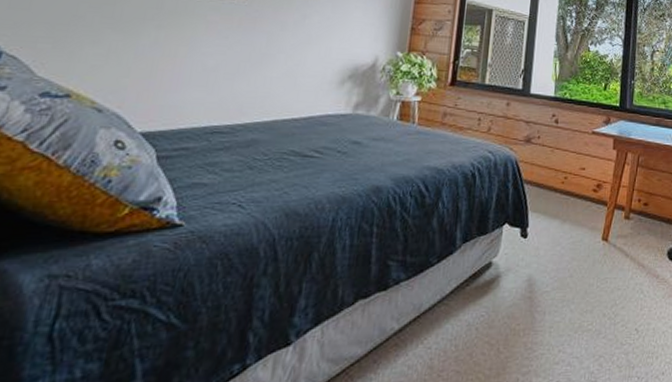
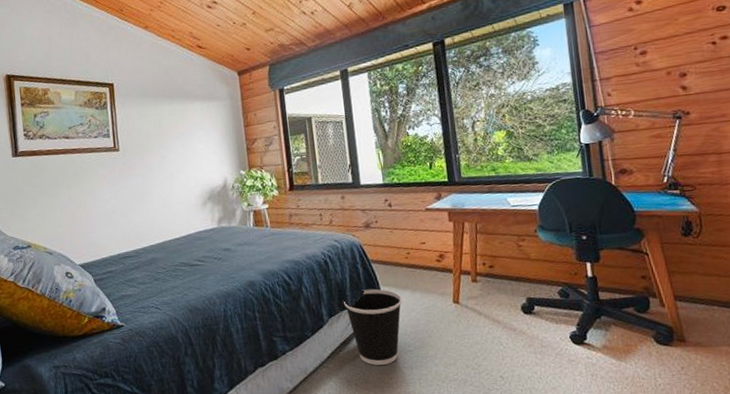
wastebasket: none [484,213,549,307] -> present [344,289,402,366]

